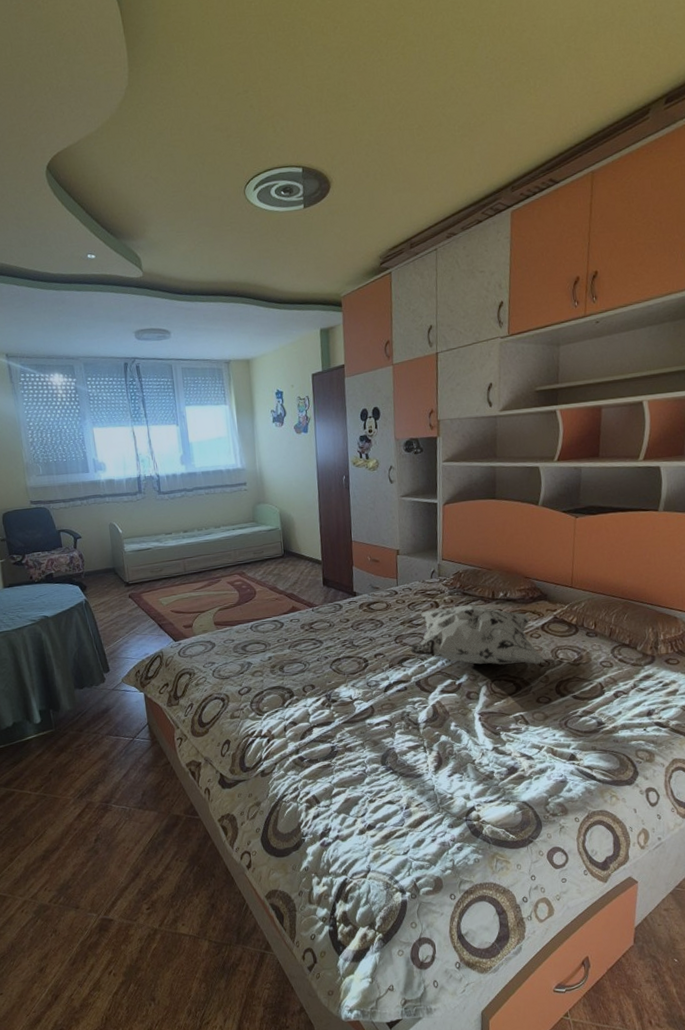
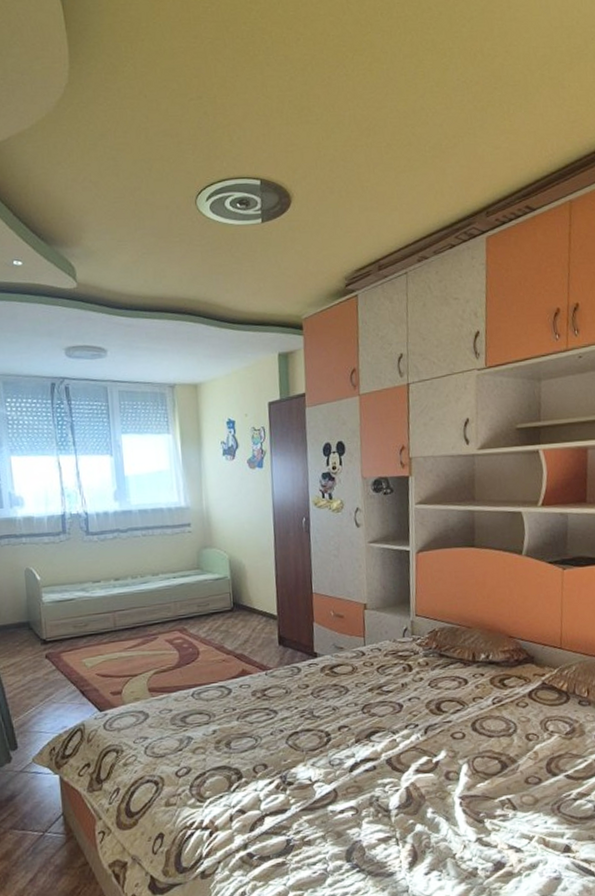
decorative pillow: present [411,605,546,665] -> none [380,668,534,739]

